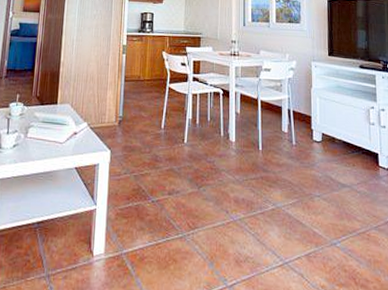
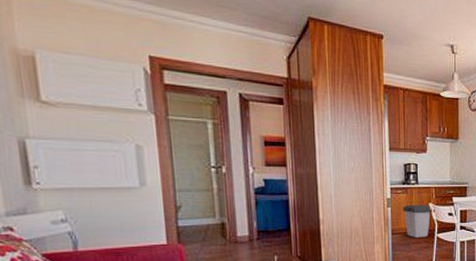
trash can: none [137,52,165,87] -> present [403,204,432,238]

